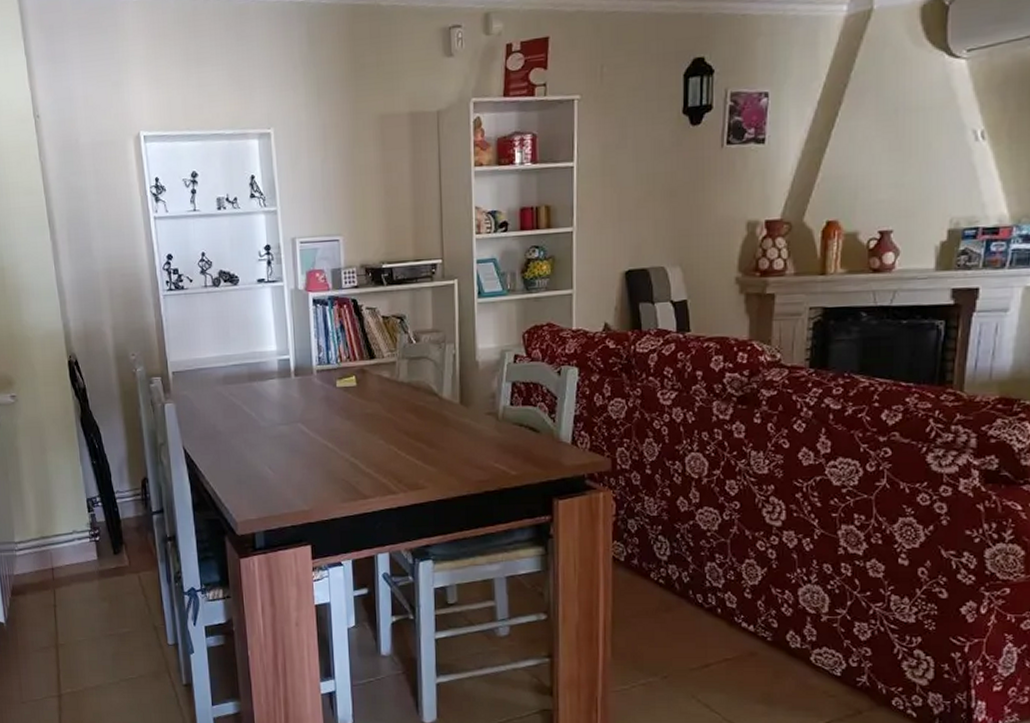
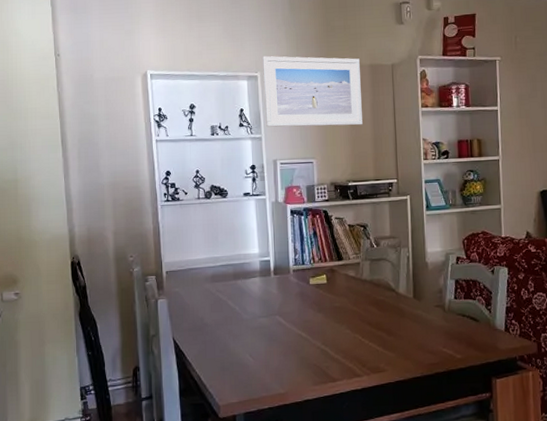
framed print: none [276,104,400,198] -> present [263,56,363,127]

